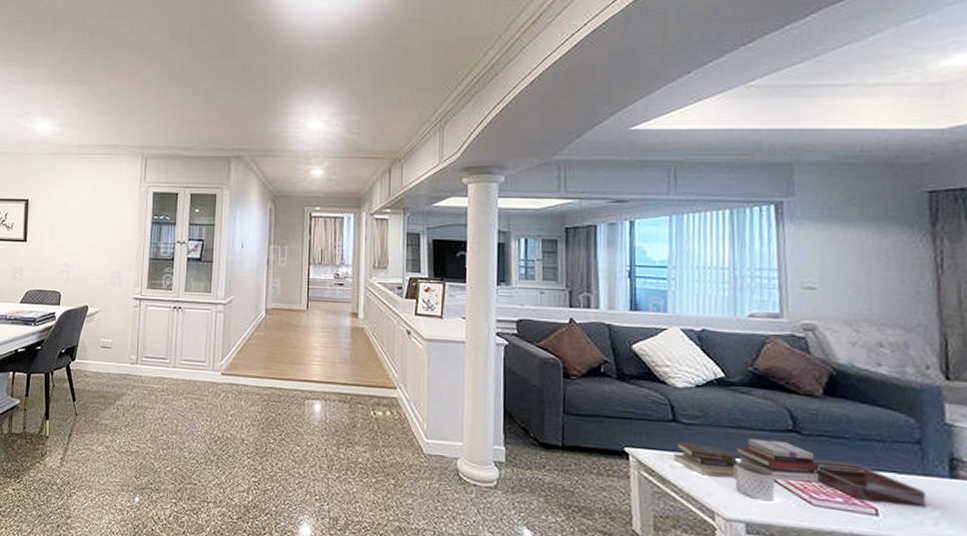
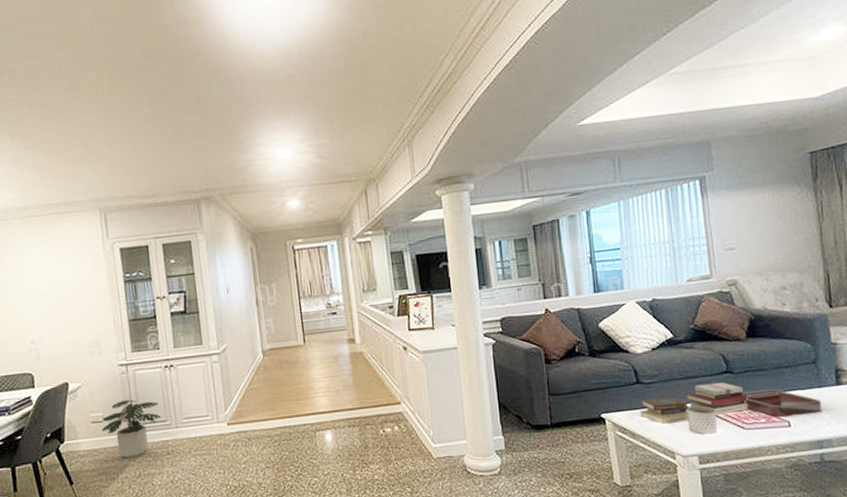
potted plant: none [108,332,162,388] -> present [101,399,161,458]

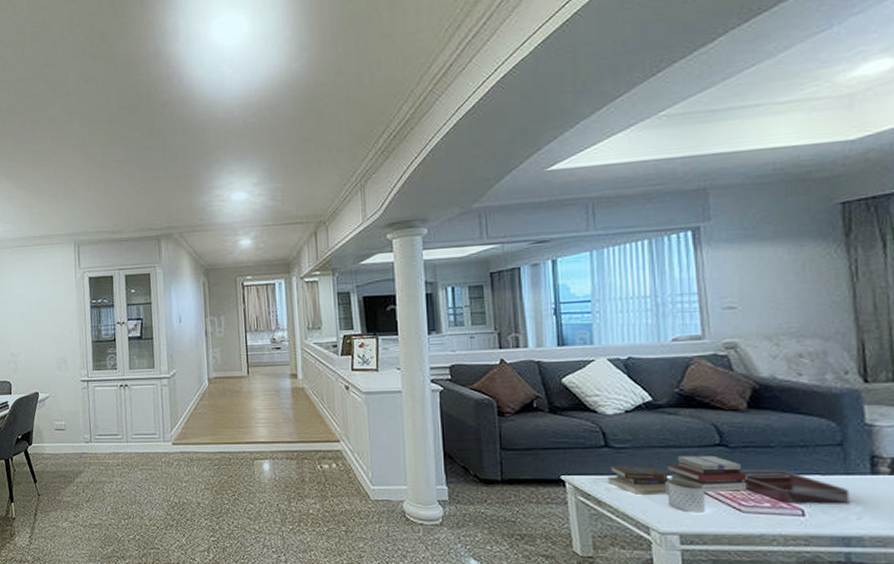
potted plant: present [101,399,161,458] -> none [62,412,114,465]

